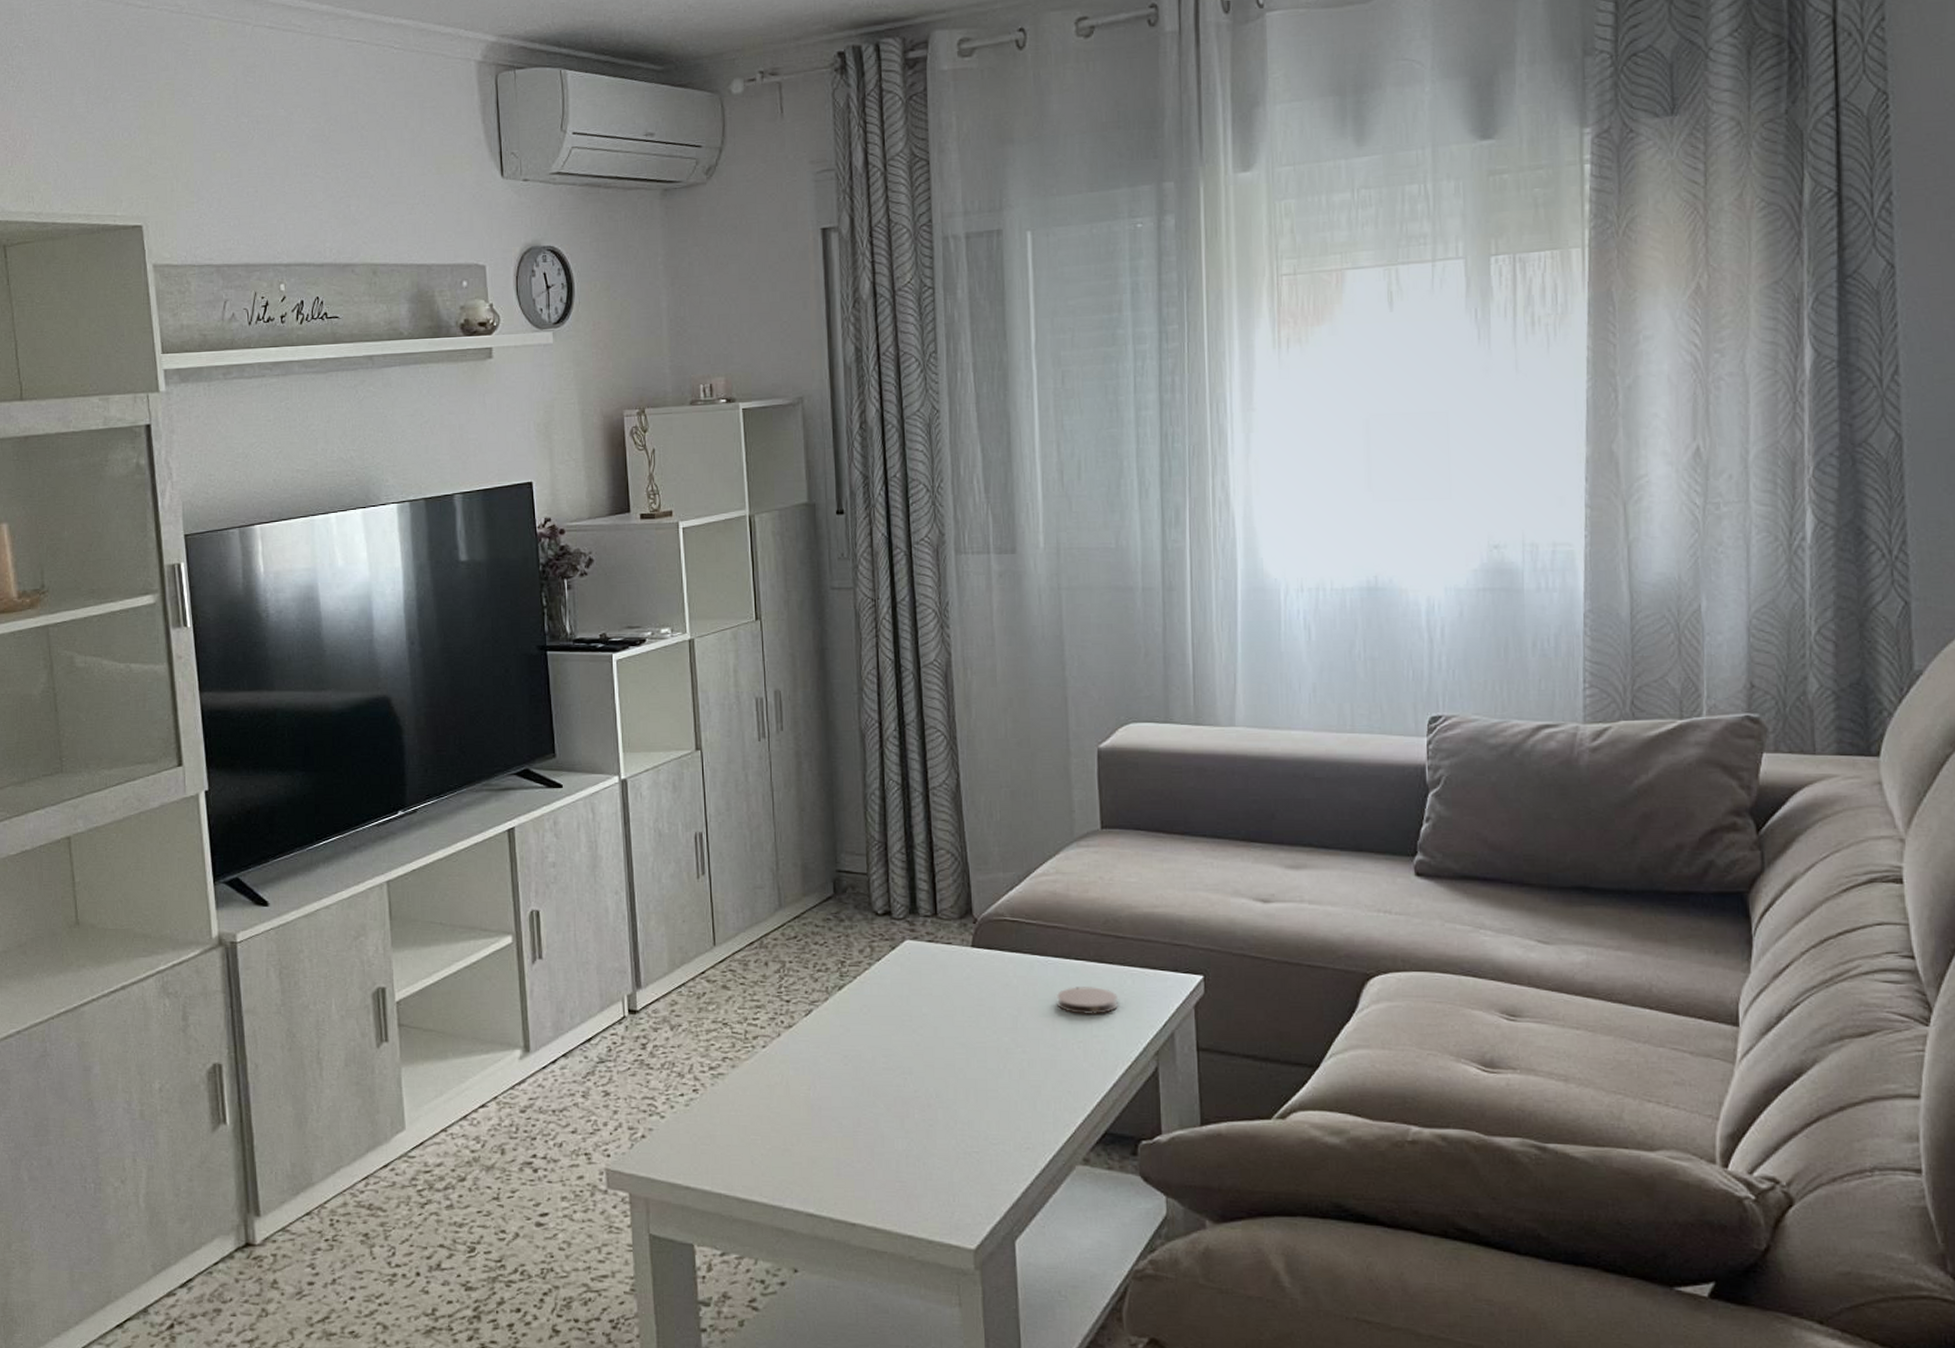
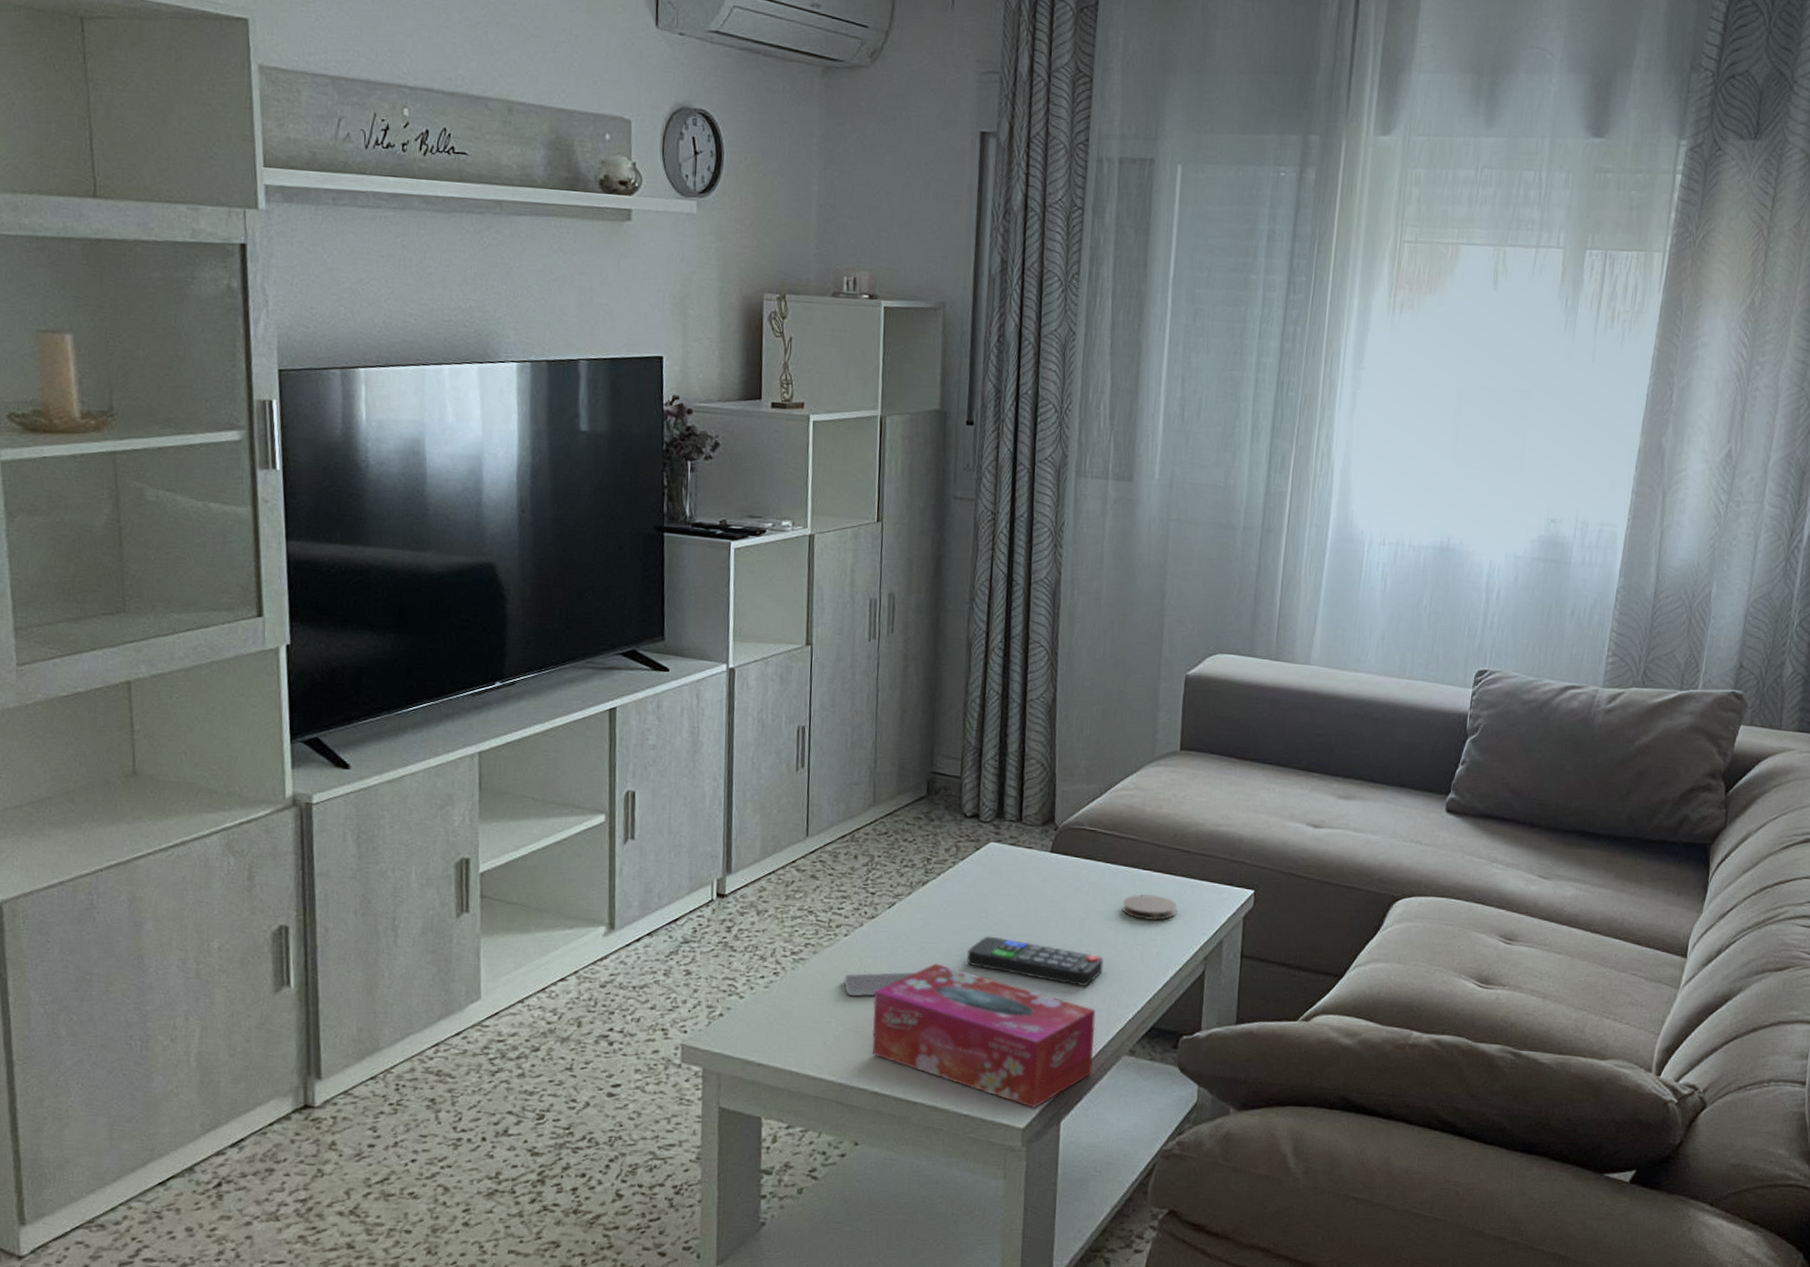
smartphone: none [766,1082,841,1111] -> present [843,972,916,996]
tissue box: none [799,1071,1044,1227] -> present [872,962,1096,1108]
remote control: none [894,1040,1043,1091] -> present [967,936,1104,987]

